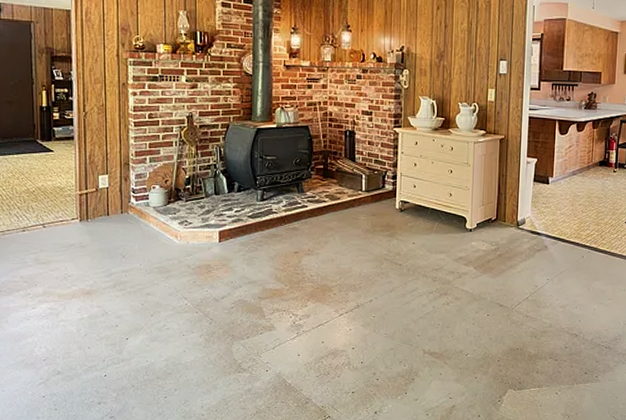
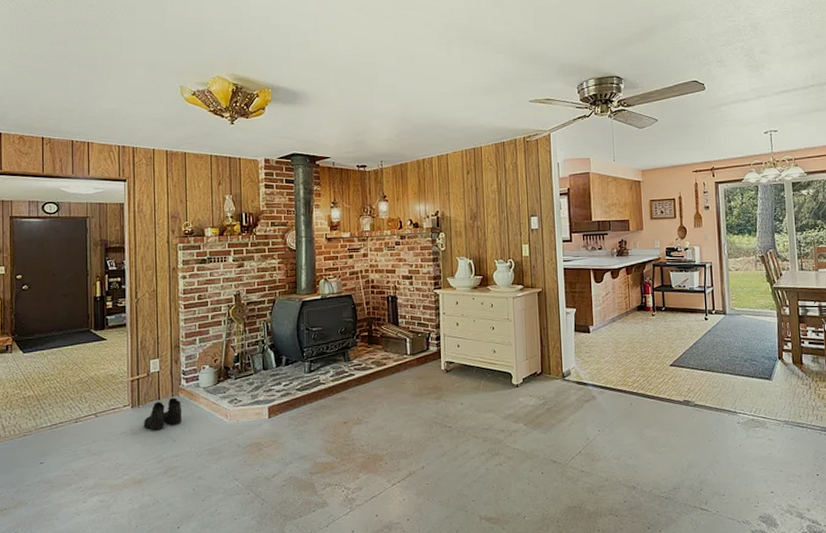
boots: none [91,215,132,246] -> present [143,398,183,431]

